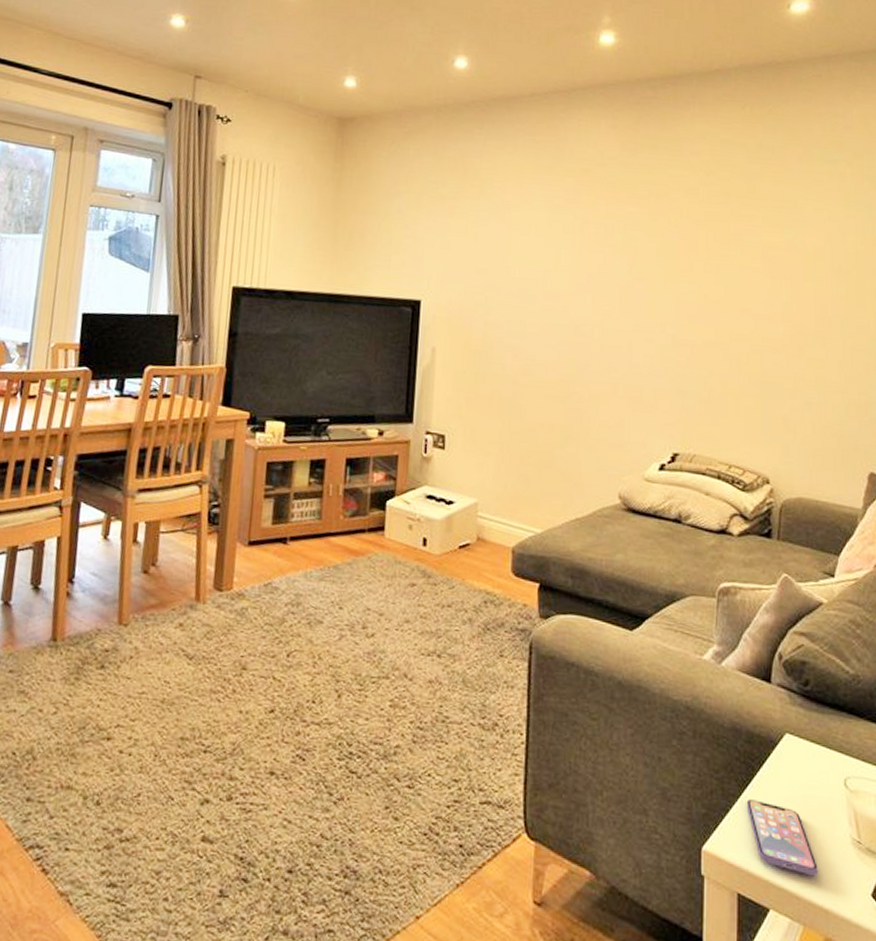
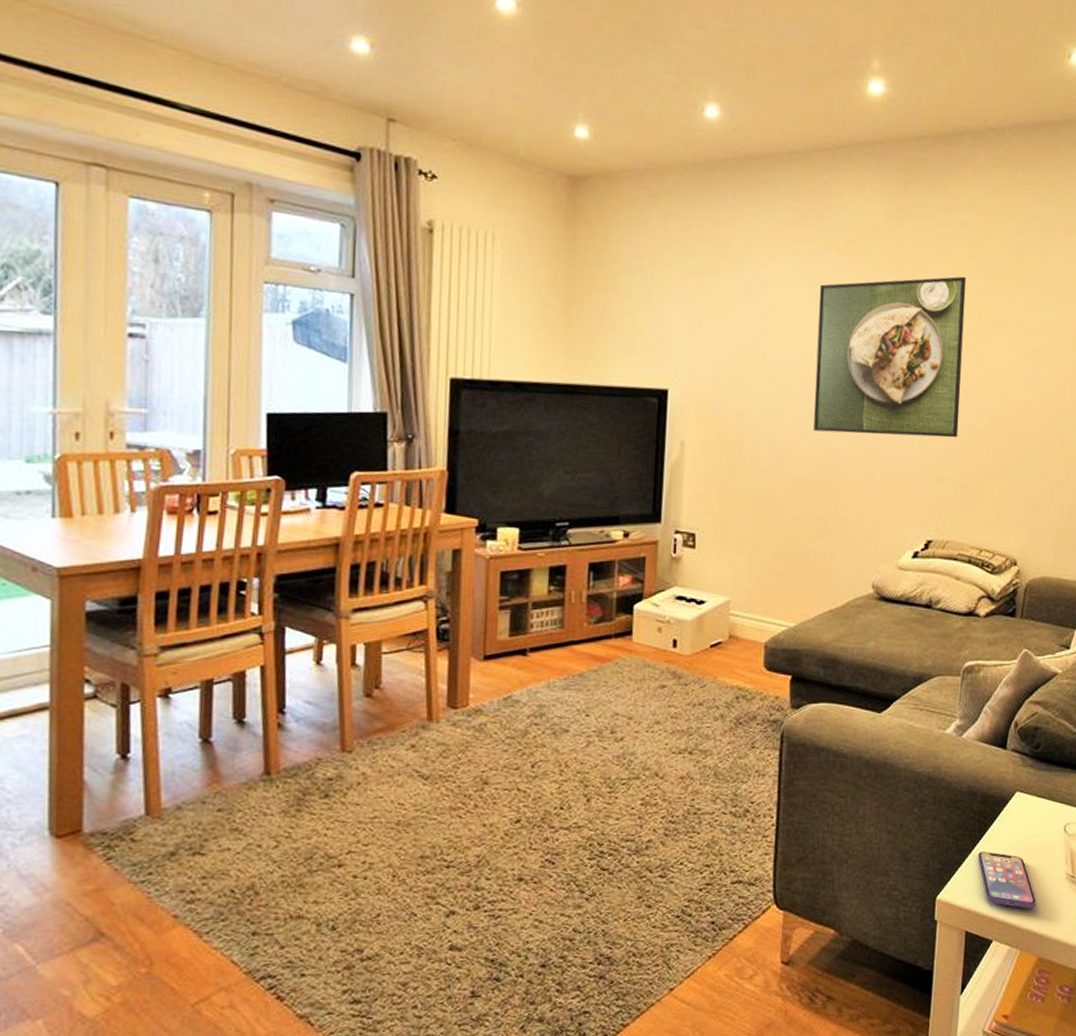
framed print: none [556,200,701,353] -> present [813,276,967,438]

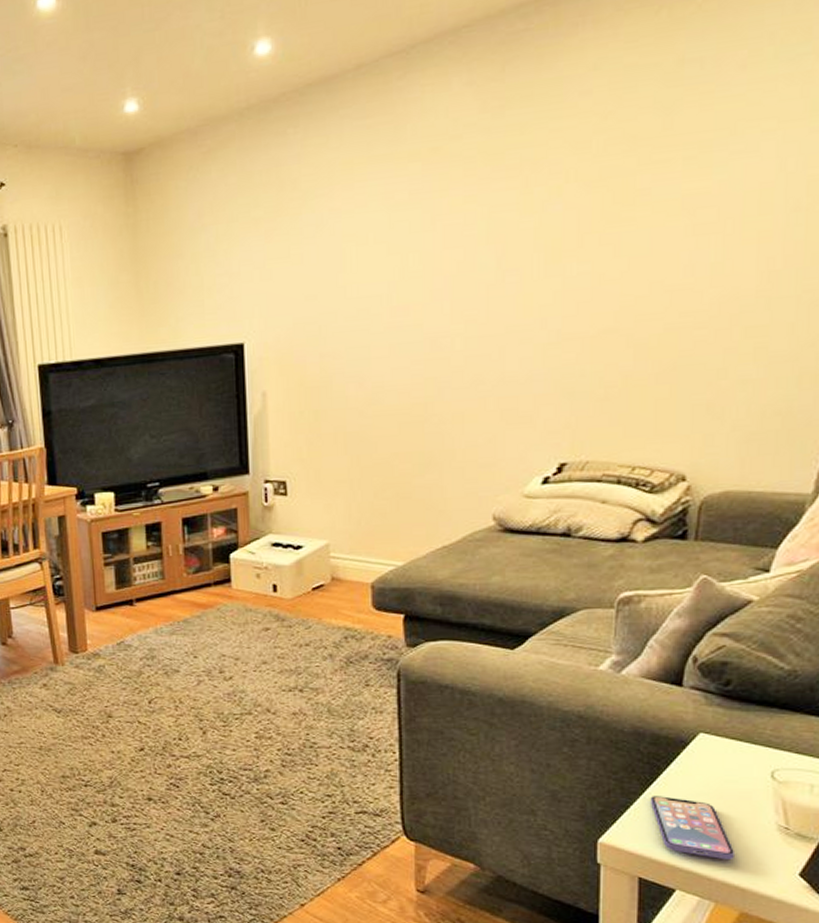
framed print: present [813,276,967,438] -> none [403,155,594,362]

